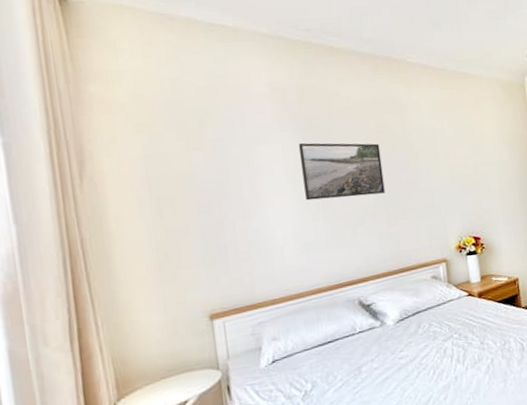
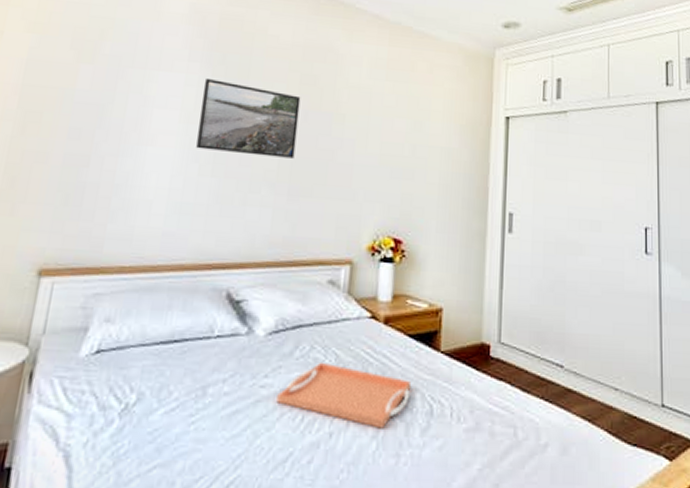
serving tray: none [412,331,506,367] -> present [276,362,412,429]

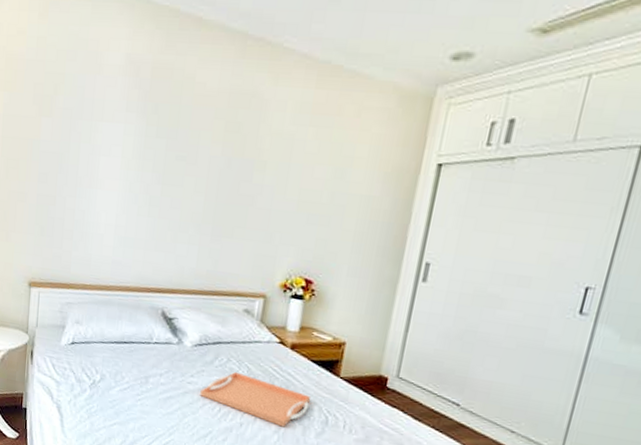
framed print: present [196,77,301,159] -> none [135,127,225,203]

